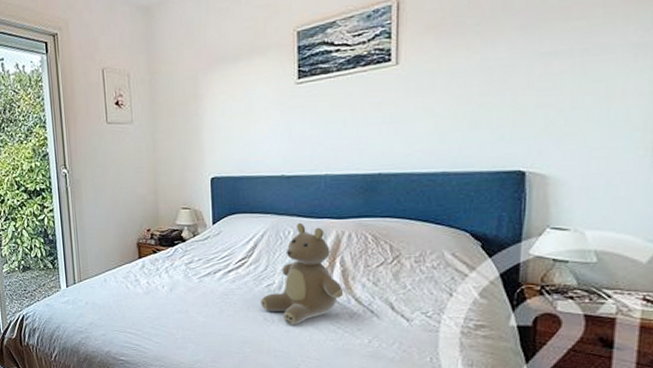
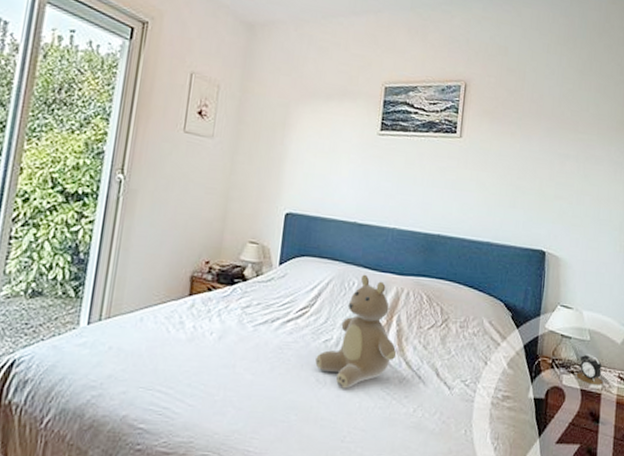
alarm clock: none [576,277,618,309] -> present [576,354,603,385]

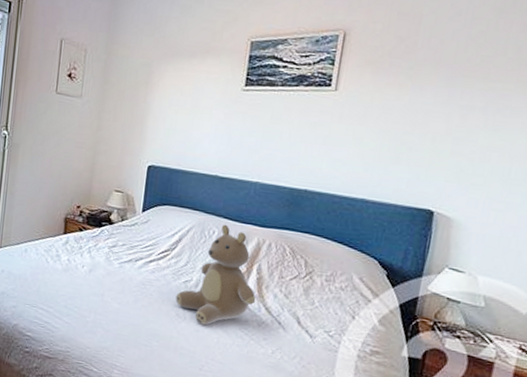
alarm clock: present [576,354,603,385] -> none [463,320,498,354]

